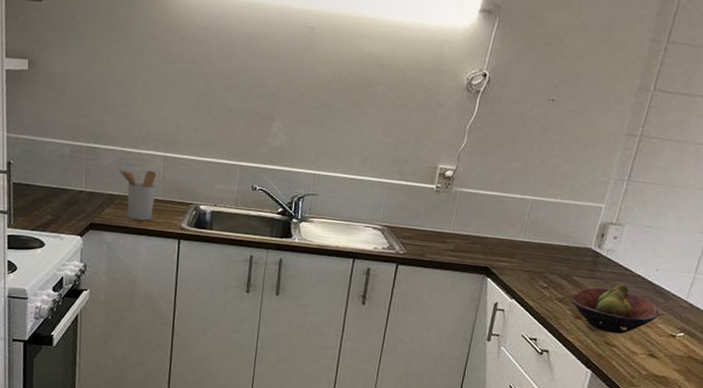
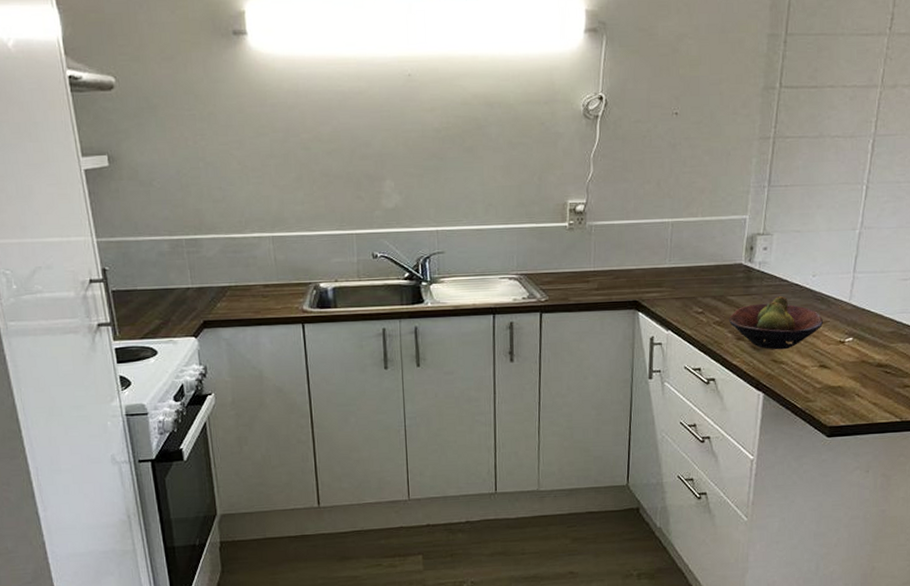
utensil holder: present [118,168,157,221] -> none [224,254,270,310]

